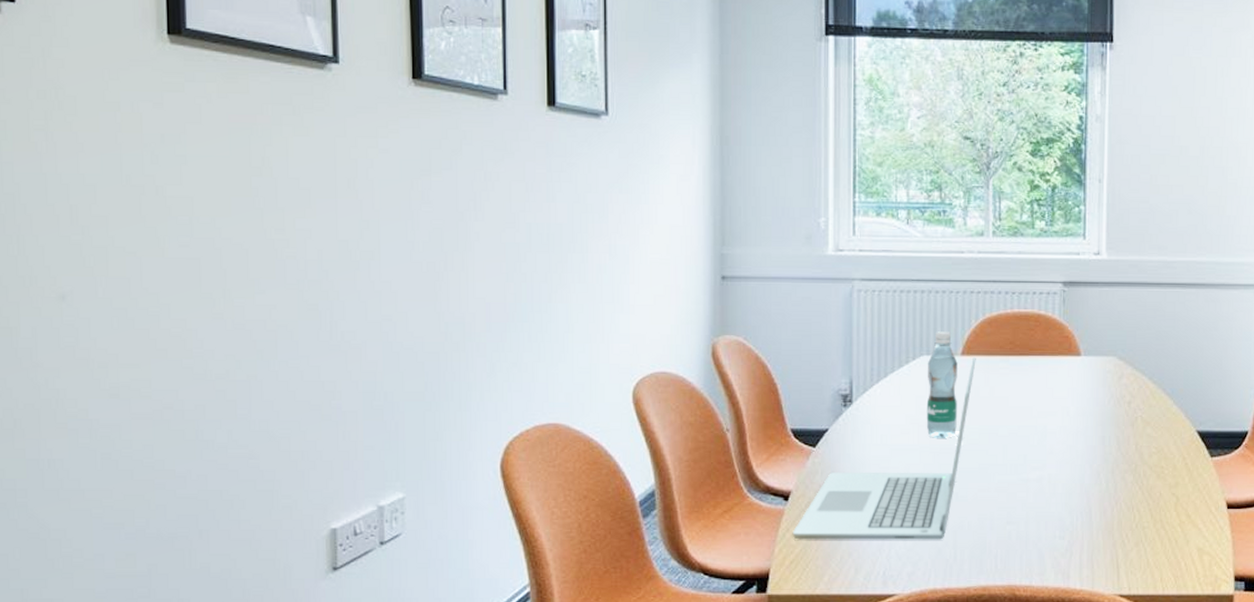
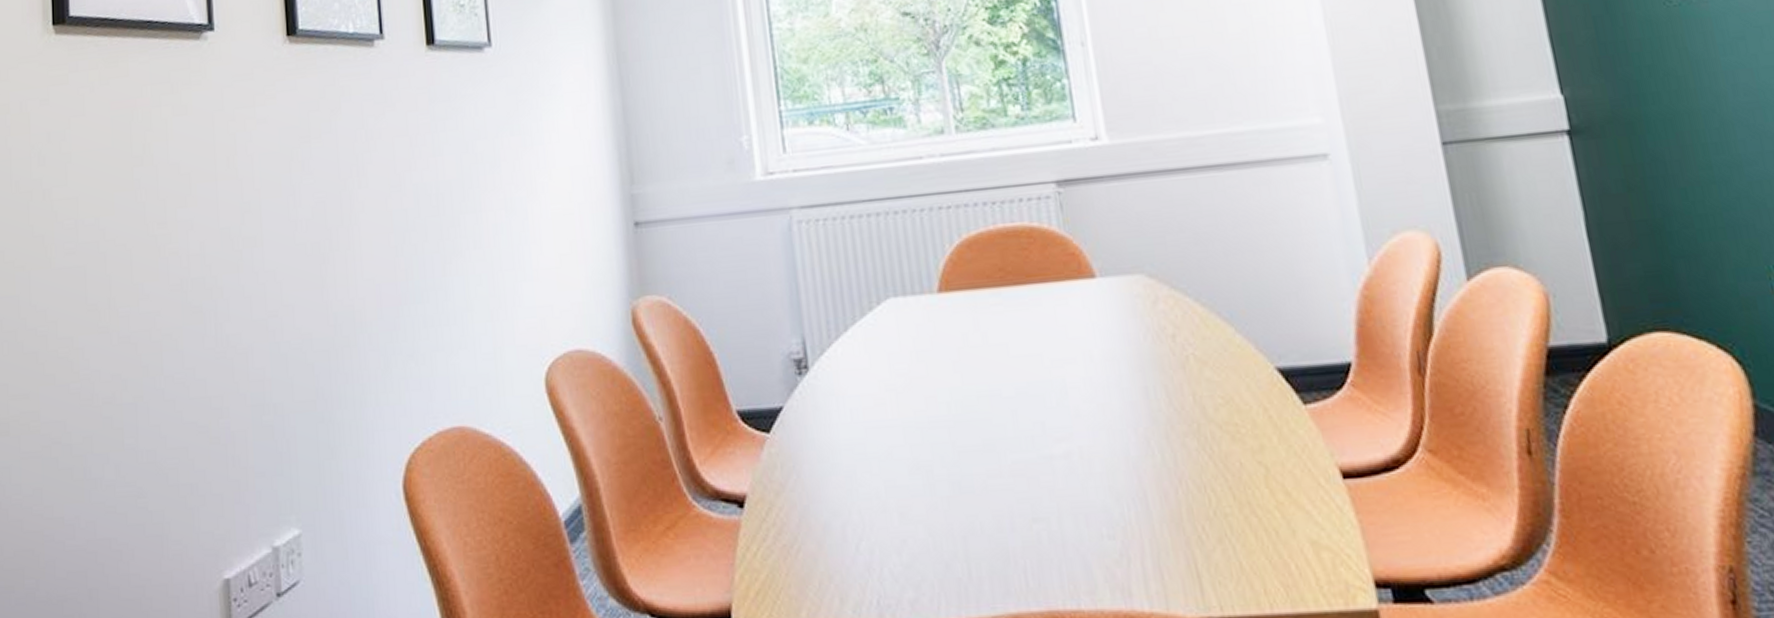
laptop: present [792,357,976,540] -> none [753,294,959,561]
bottle: present [926,331,958,438] -> none [897,263,947,408]

